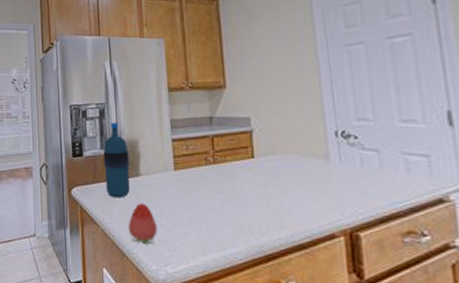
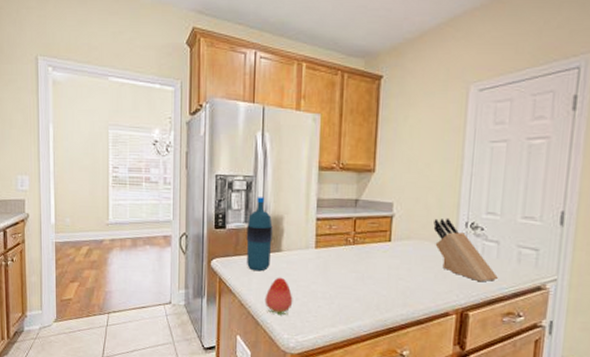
knife block: none [298,128,388,197] -> present [433,217,499,282]

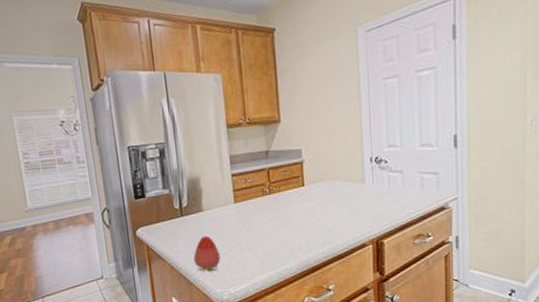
water bottle: present [246,197,273,272] -> none [165,162,194,234]
knife block: present [433,217,499,282] -> none [341,156,406,211]

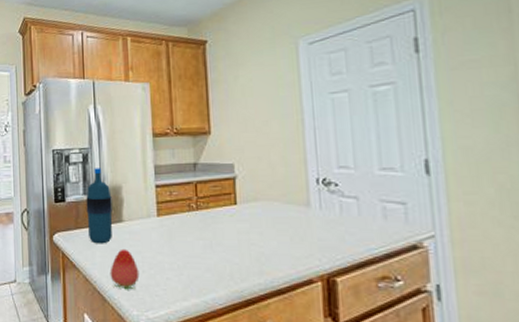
water bottle: none [165,162,194,234] -> present [86,168,113,244]

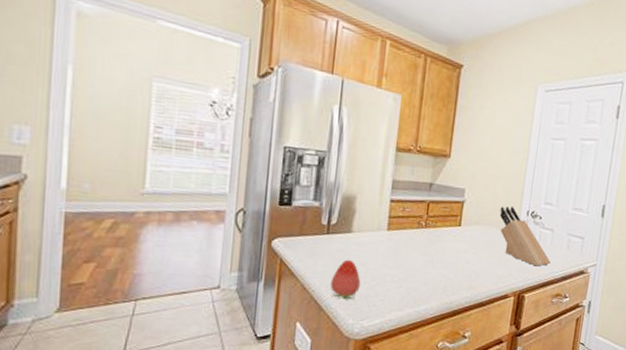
water bottle: present [86,168,113,244] -> none [313,174,344,253]
knife block: none [281,175,365,243] -> present [499,206,552,267]

